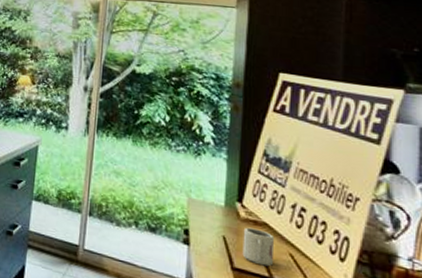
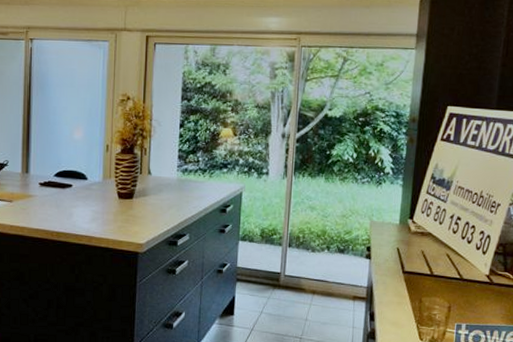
cup: present [242,227,275,267] -> none [411,238,437,267]

